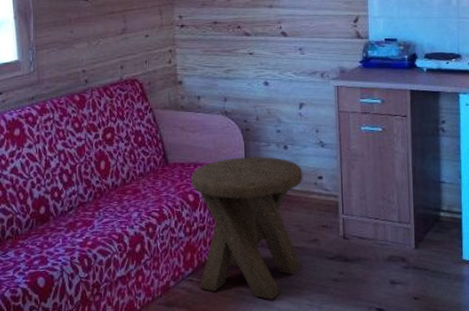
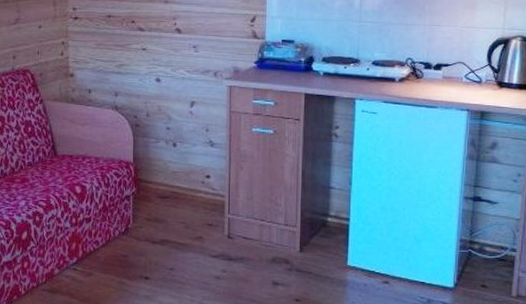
music stool: present [191,157,303,300] -> none [79,152,191,293]

